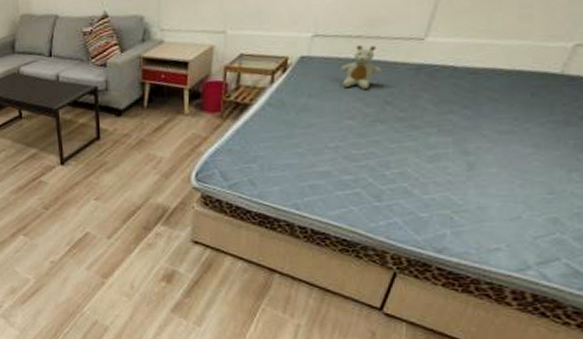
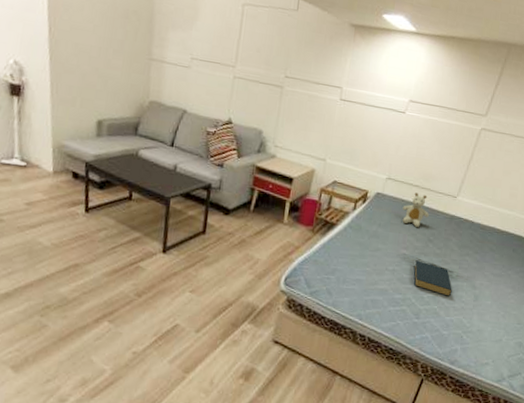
hardback book: none [366,130,430,170] -> present [413,260,452,297]

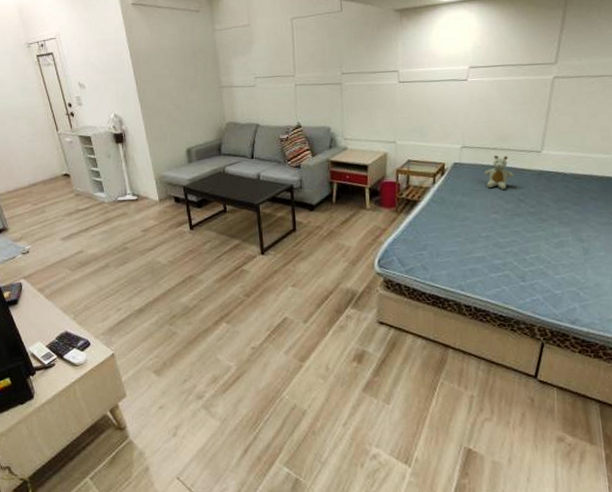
hardback book: present [413,260,452,297] -> none [508,222,557,254]

